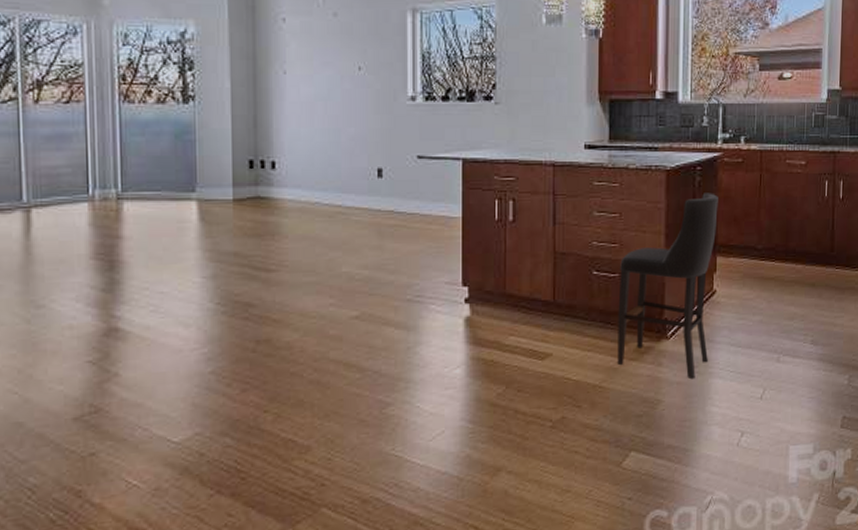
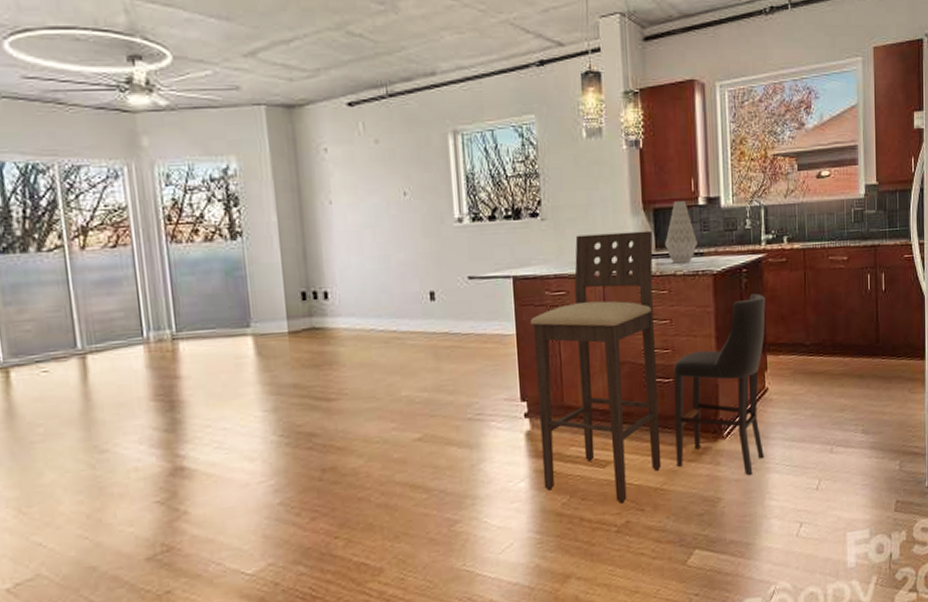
bar stool: none [477,121,606,398] -> present [530,230,662,504]
vase: none [619,94,652,156] -> present [665,201,697,264]

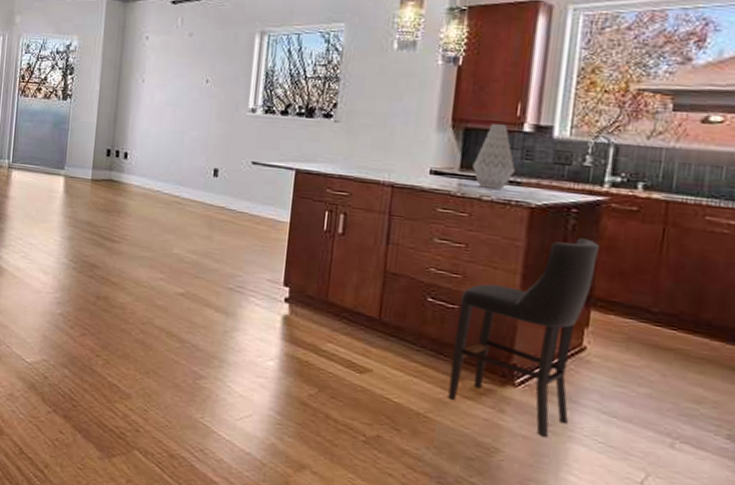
bar stool: present [530,230,662,504] -> none [293,141,459,416]

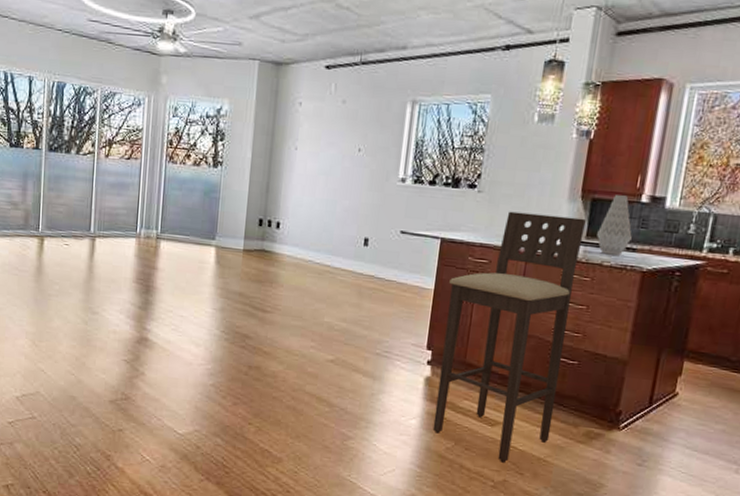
bar stool: none [293,141,459,416] -> present [432,211,586,463]
bar stool: present [448,238,599,438] -> none [564,298,695,472]

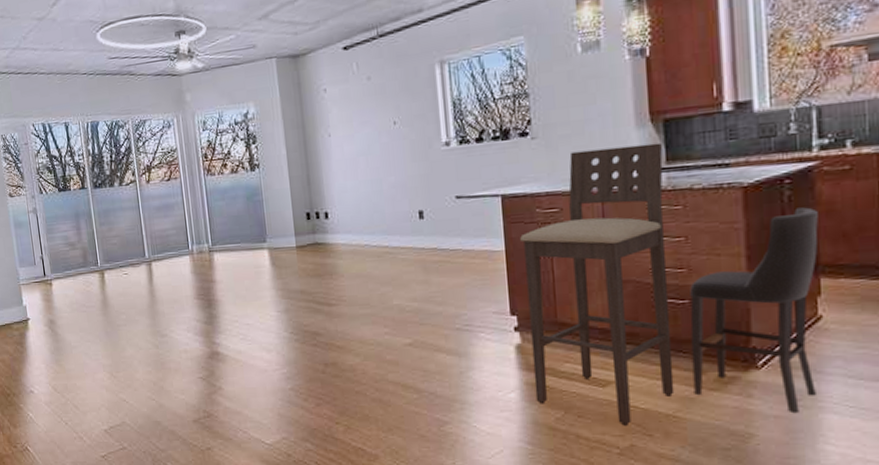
bar stool: none [564,298,695,472] -> present [690,207,818,414]
vase: present [597,195,632,256] -> none [678,108,721,177]

